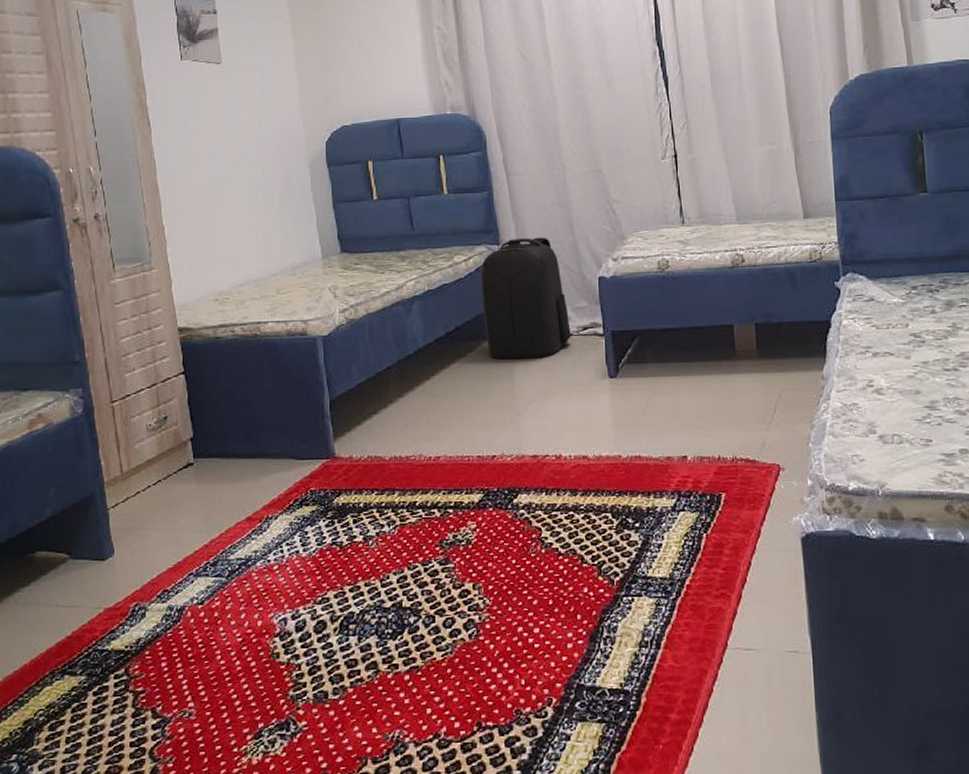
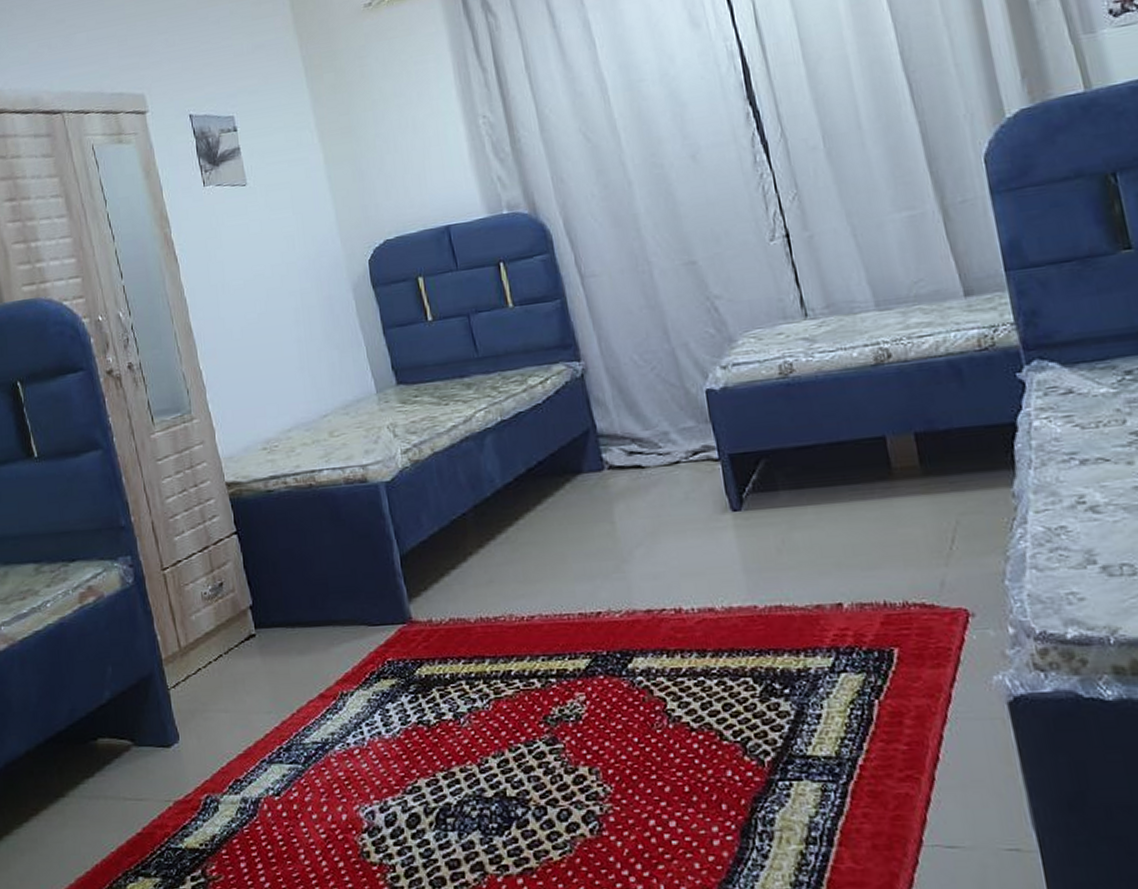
backpack: present [481,237,571,360] -> none [561,347,679,497]

